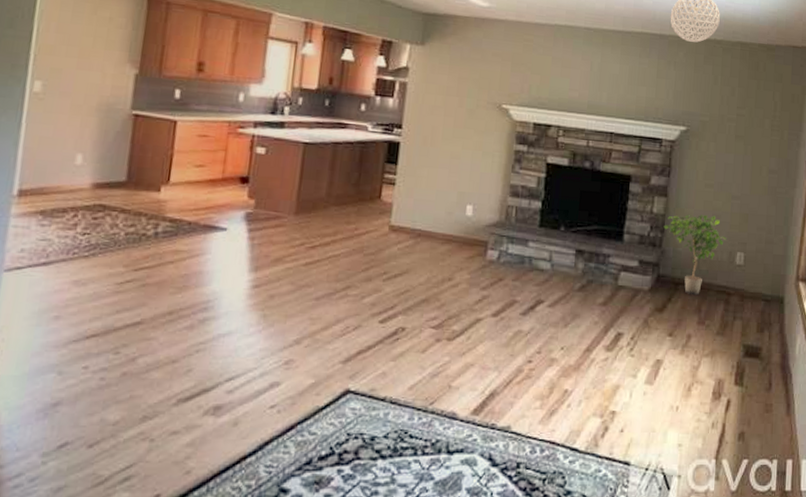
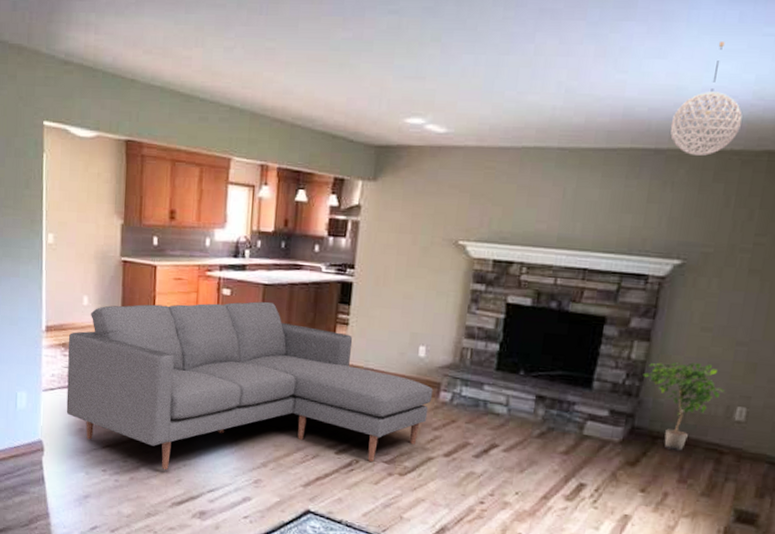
sofa: none [37,161,481,360] -> present [66,301,433,470]

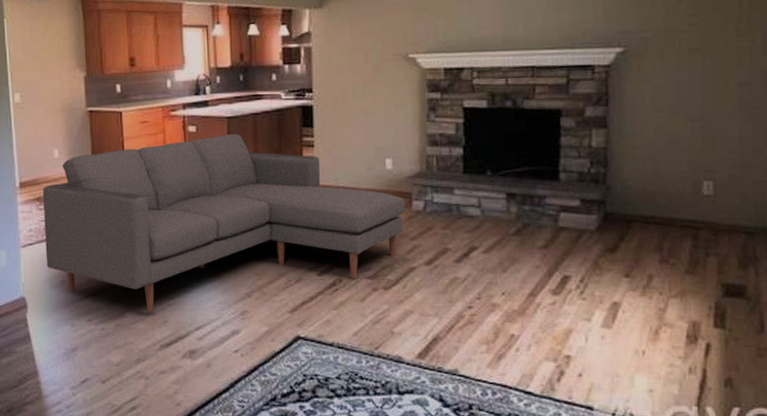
potted plant: present [643,362,726,452] -> none [606,143,690,233]

